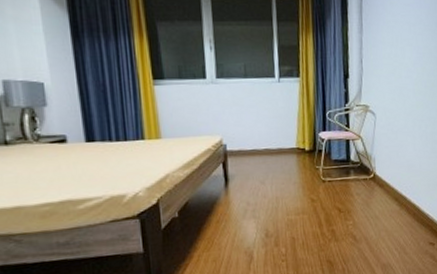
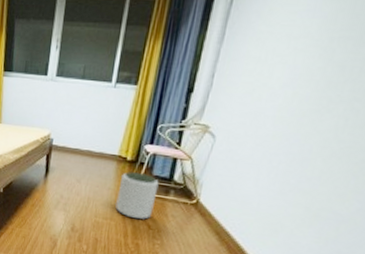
plant pot: none [303,160,340,207] -> present [114,171,159,220]

